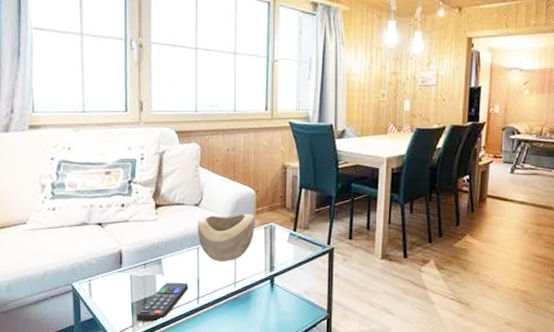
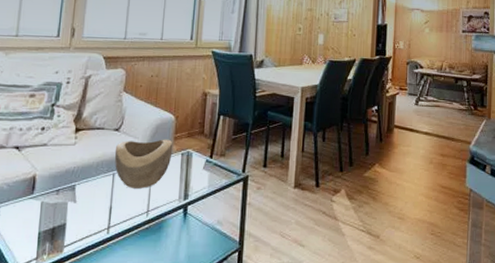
remote control: present [135,282,189,322] -> none [41,210,101,254]

